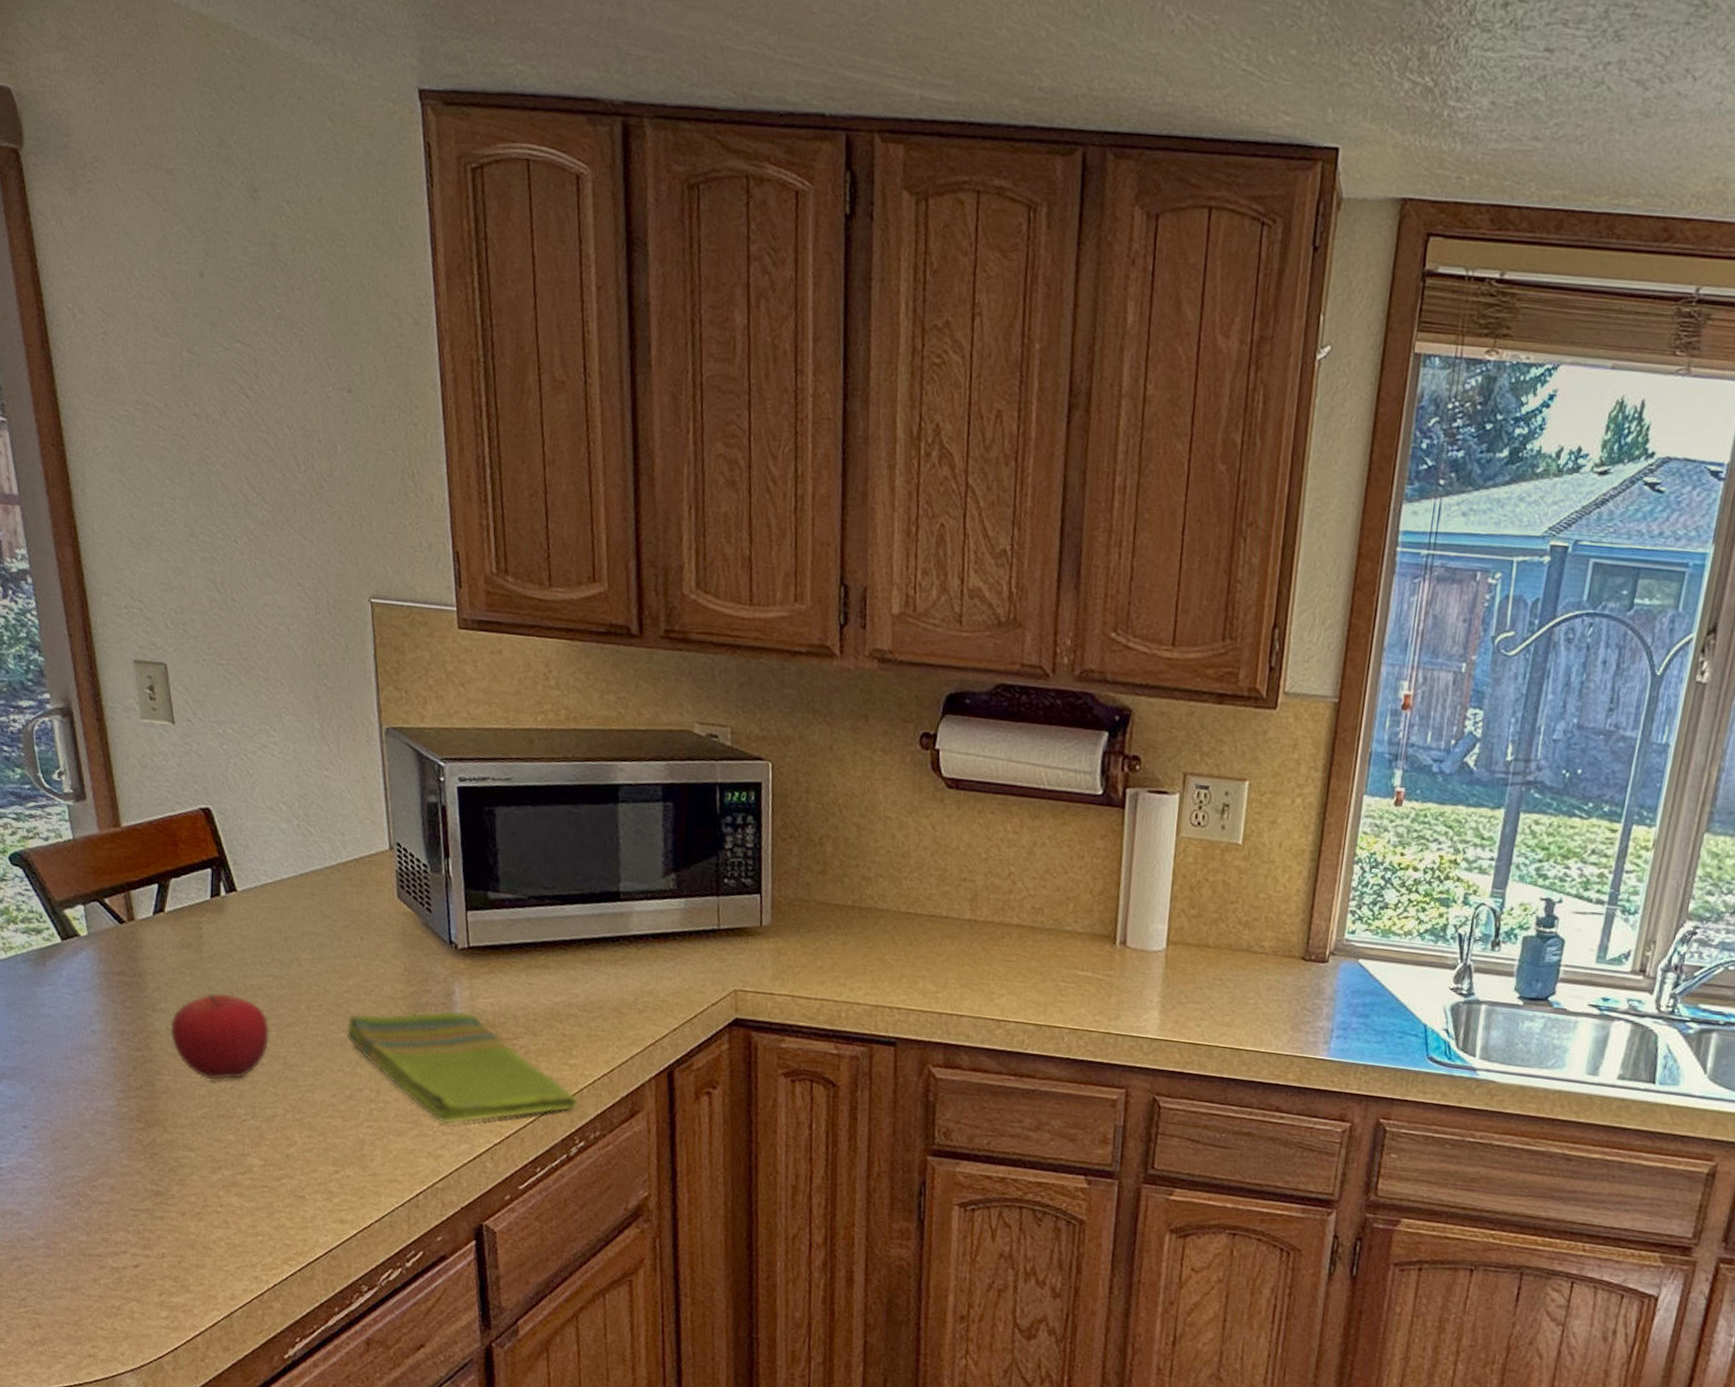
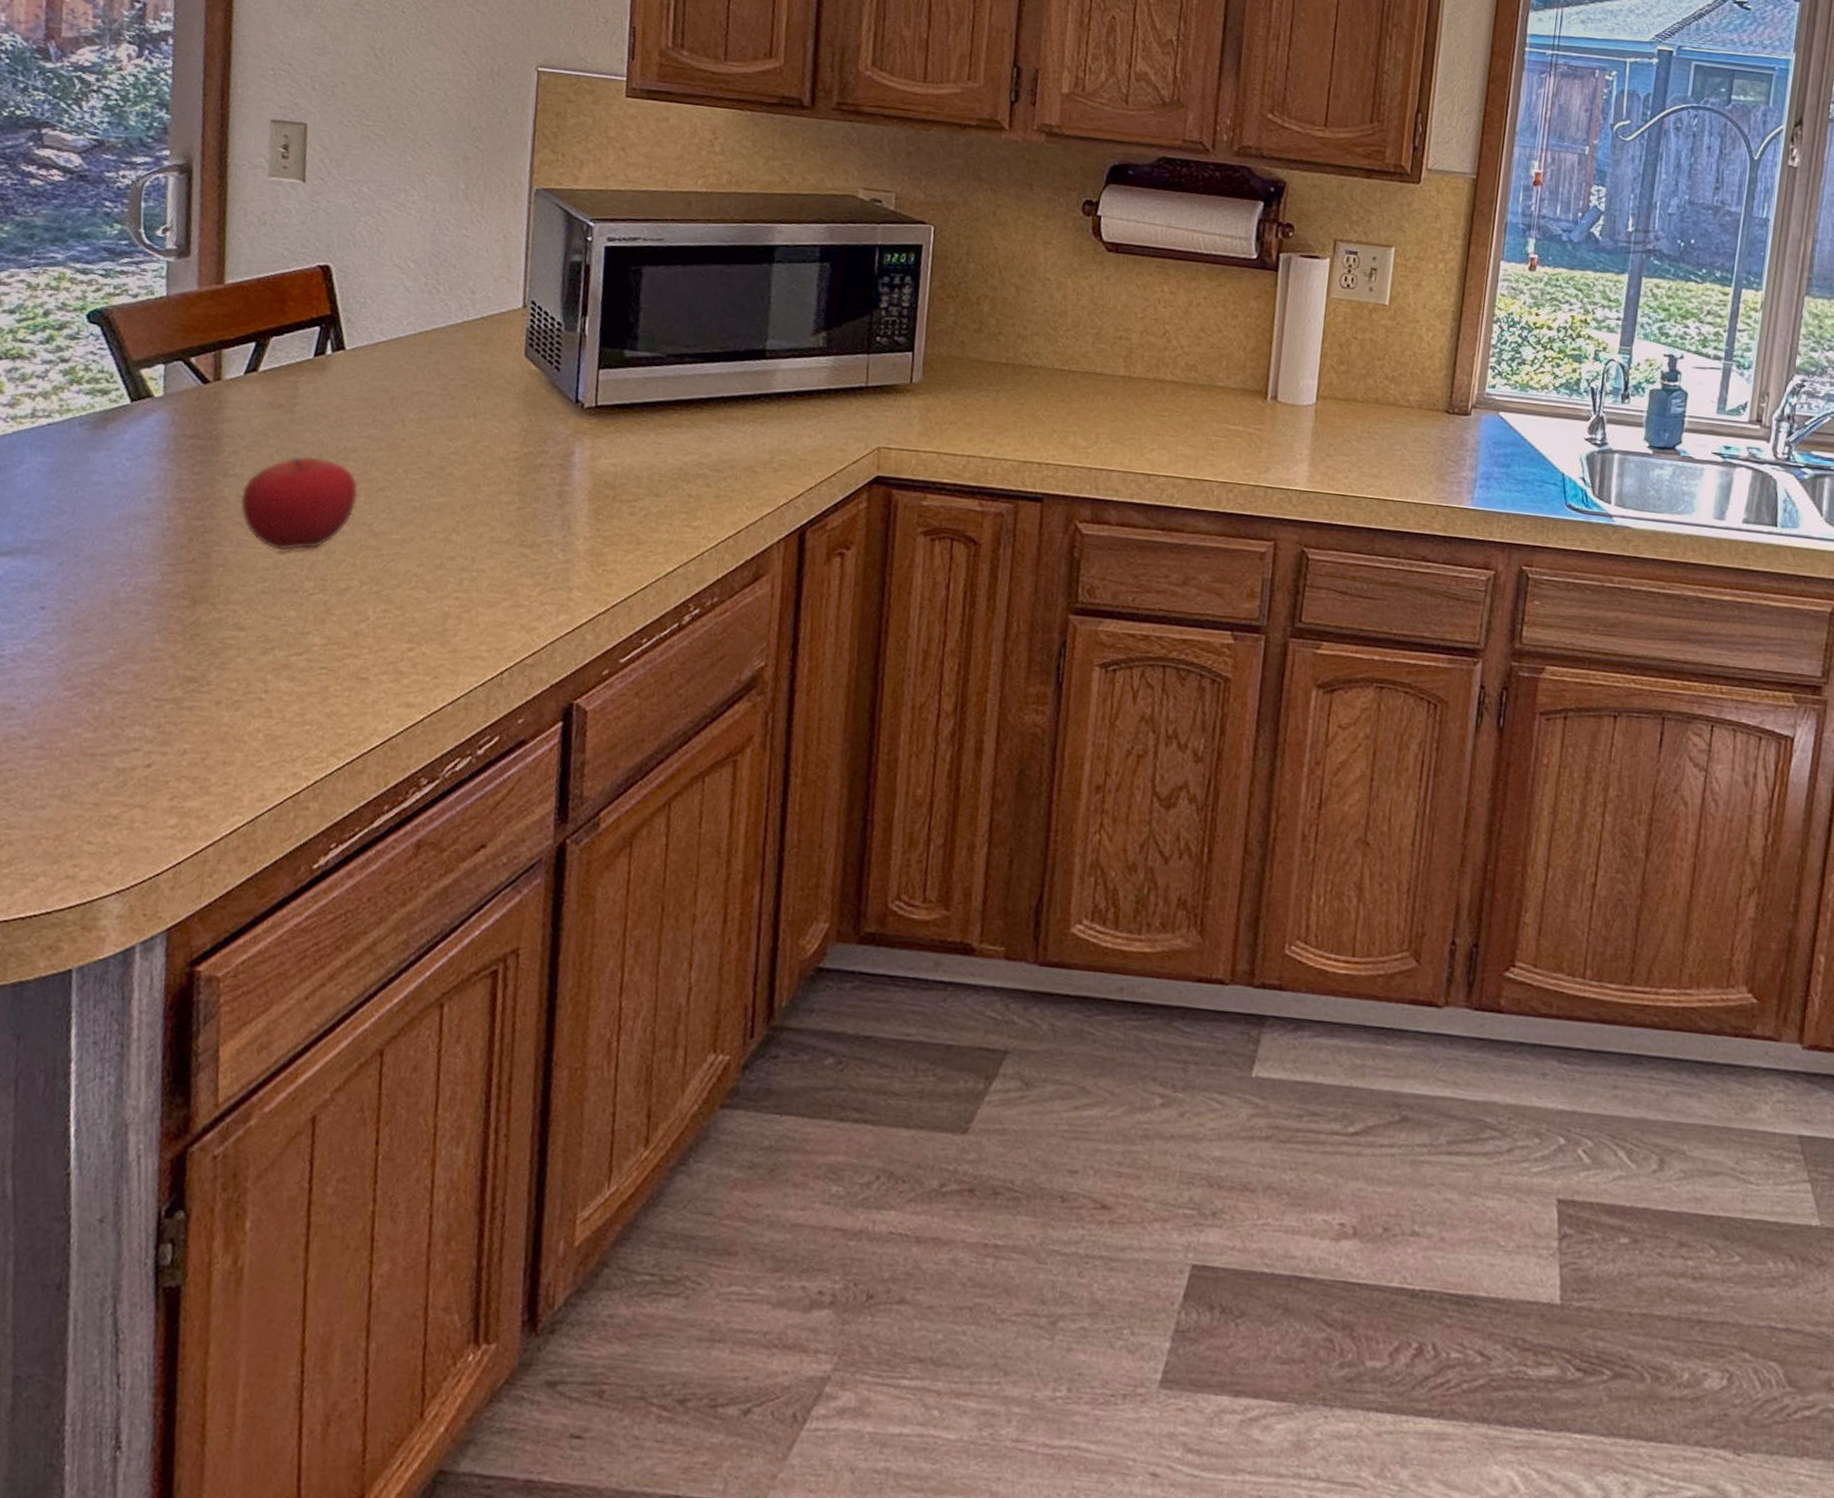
dish towel: present [346,1010,579,1124] -> none [445,471,698,594]

